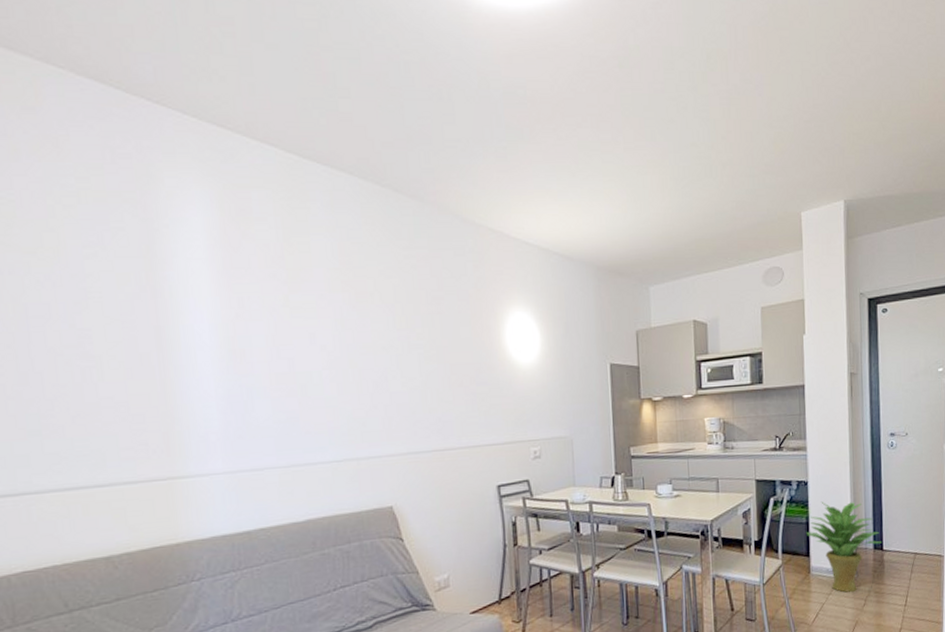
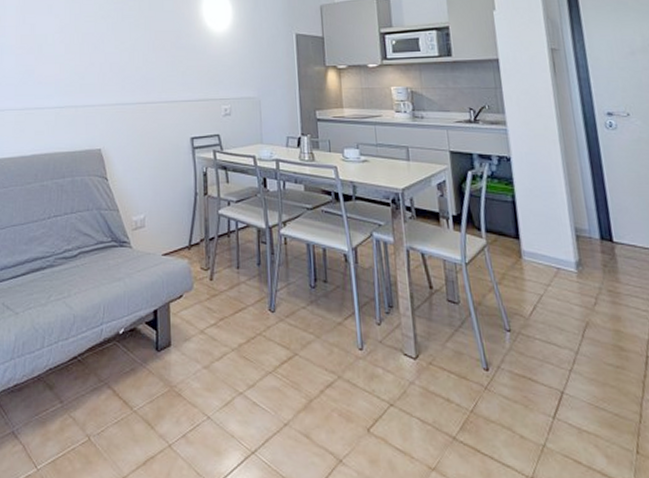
potted plant: present [806,501,881,593] -> none [513,180,609,286]

